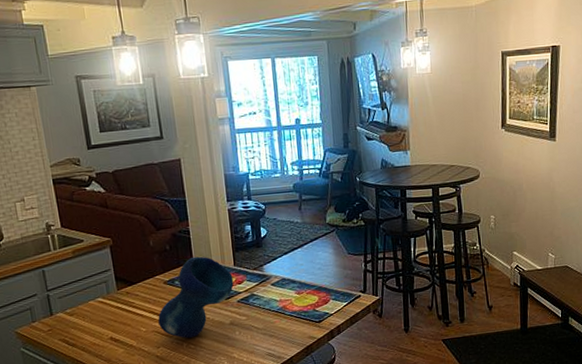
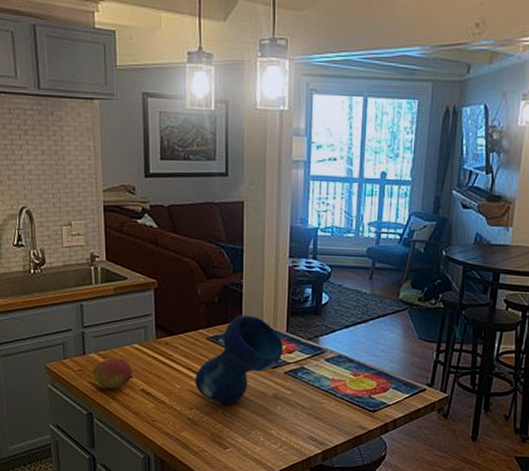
fruit: none [61,312,101,343] -> present [92,357,134,389]

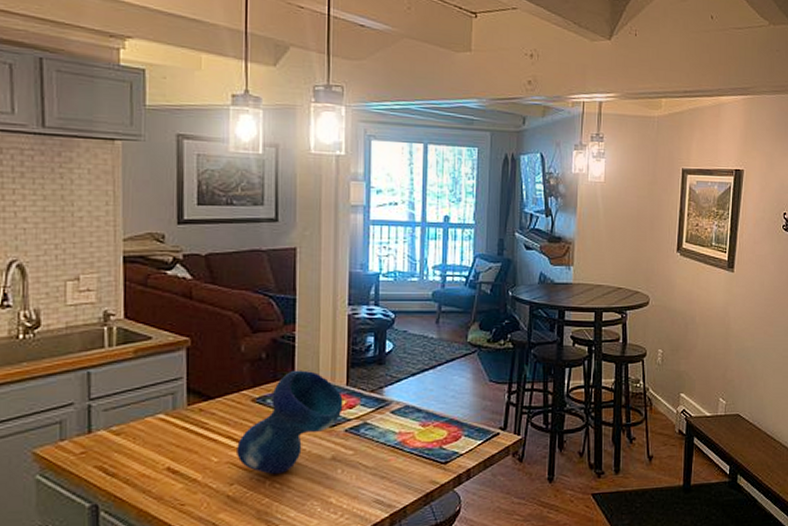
fruit: present [92,357,134,389] -> none [100,431,156,472]

